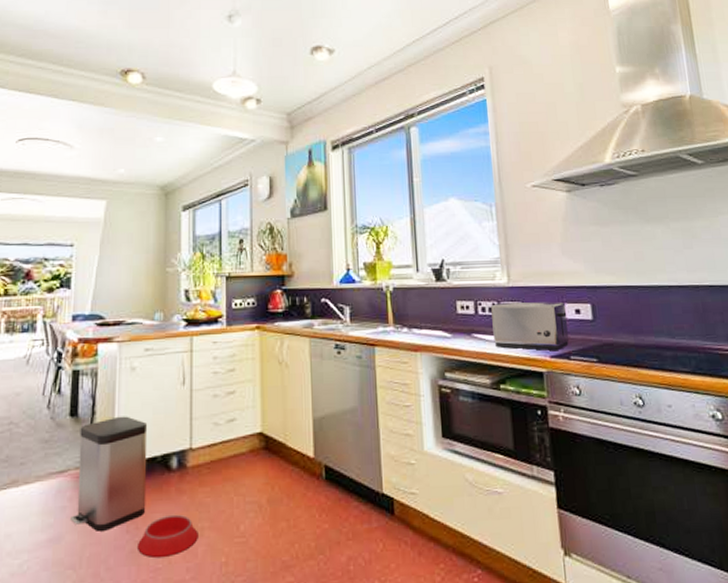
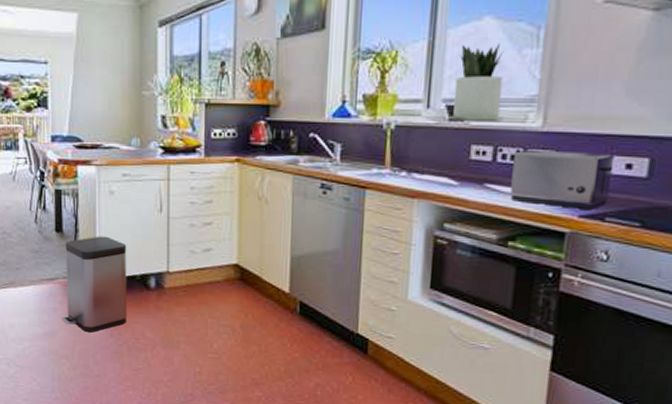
pet bowl: present [138,514,198,557] -> none [121,327,175,360]
planter: none [434,218,478,282] -> present [448,42,505,122]

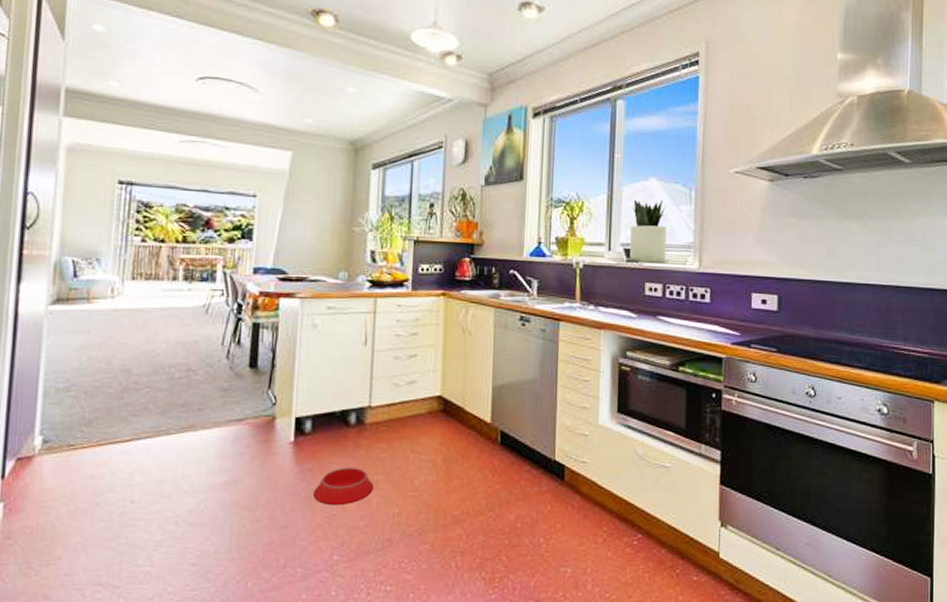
pedal bin: present [62,236,127,333] -> none [248,371,328,477]
pet bowl: none [121,327,175,360] -> present [314,466,373,504]
toaster: present [510,149,615,211] -> none [678,287,753,339]

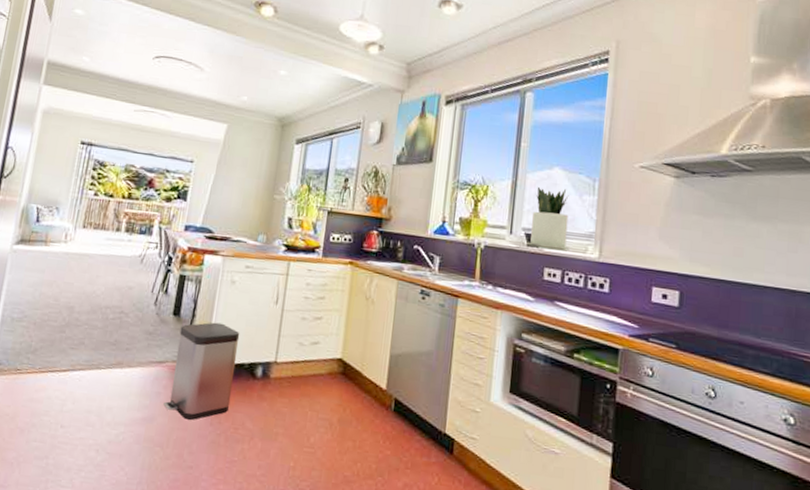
pedal bin: none [248,371,328,477] -> present [163,322,240,420]
pet bowl: present [314,466,373,504] -> none [218,417,273,453]

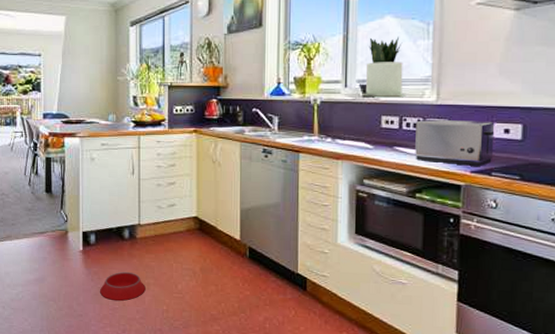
pedal bin: present [163,322,240,420] -> none [50,195,106,278]
pet bowl: none [218,417,273,453] -> present [100,271,145,301]
toaster: none [575,276,654,331] -> present [415,119,495,167]

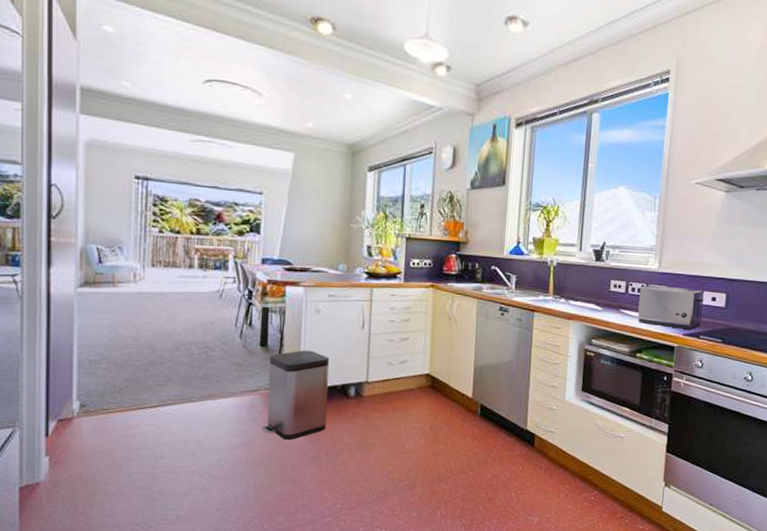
pedal bin: none [50,195,106,278] -> present [261,350,330,440]
pet bowl: present [100,271,145,301] -> none [319,432,370,463]
planter: present [362,36,406,98] -> none [595,205,633,264]

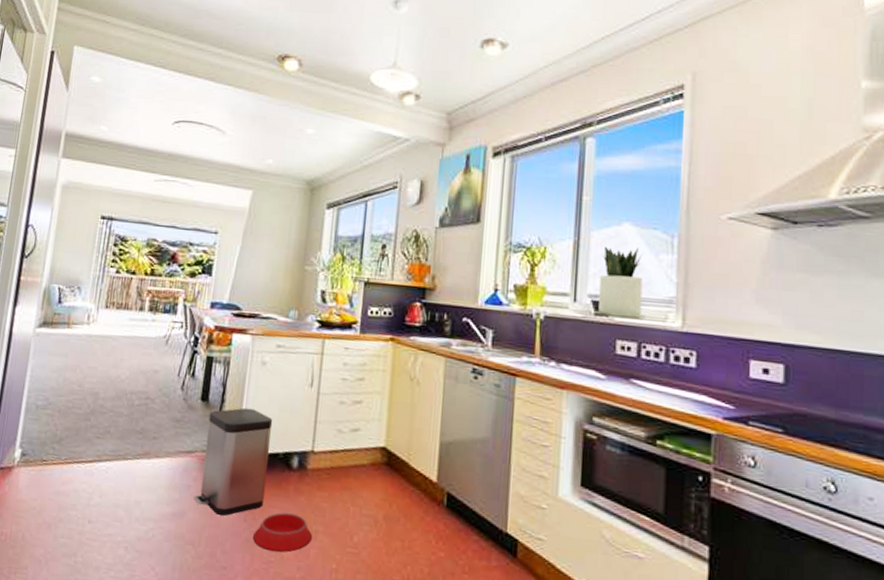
pet bowl: none [319,432,370,463] -> present [253,512,312,552]
planter: none [595,205,633,264] -> present [594,246,646,320]
toaster: present [638,285,705,330] -> none [656,348,752,413]

